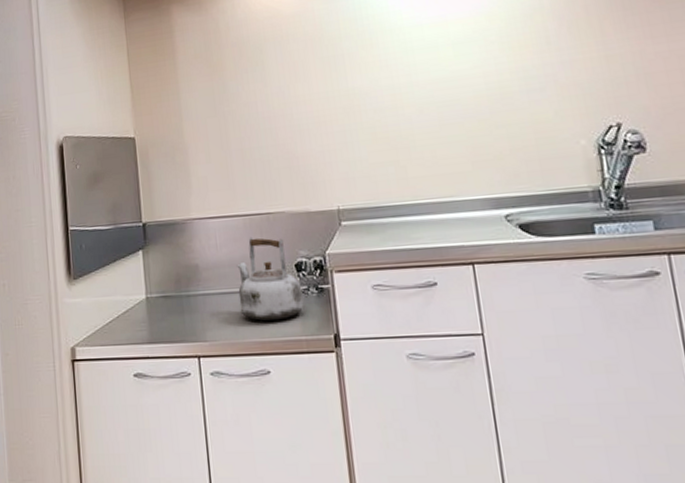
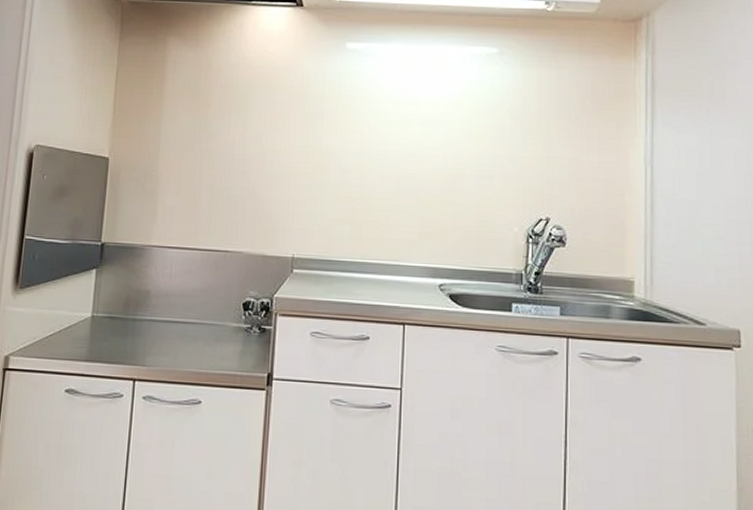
kettle: present [237,237,304,321] -> none [183,271,246,354]

